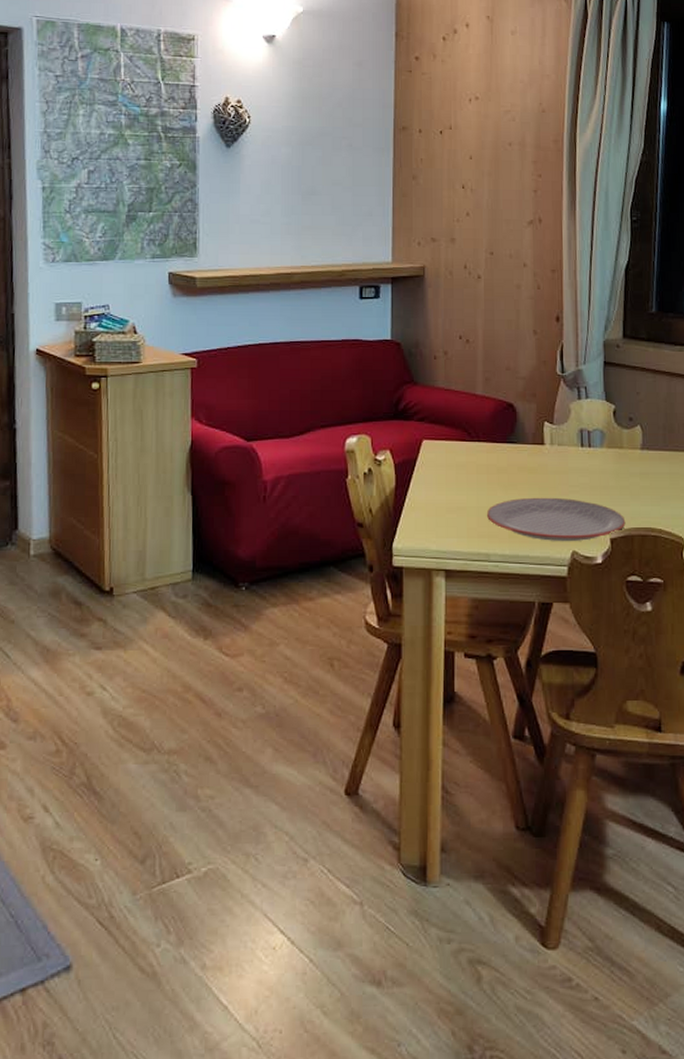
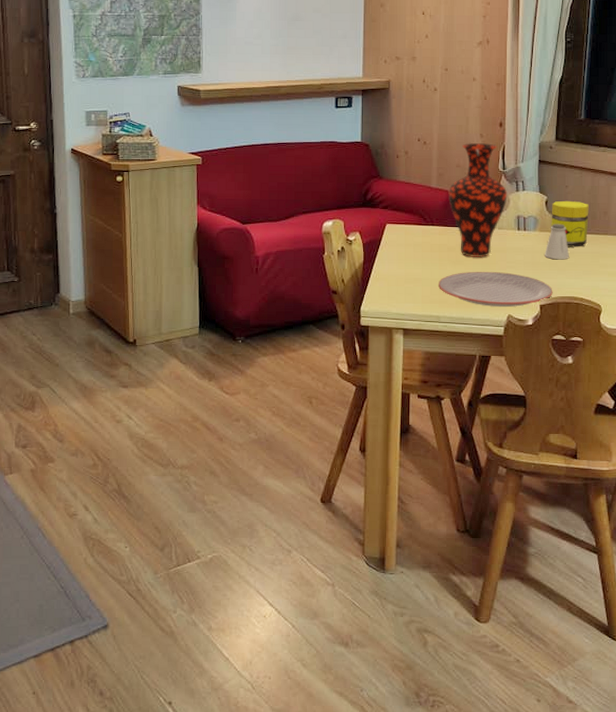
vase: none [497,340,568,481] -> present [448,142,508,258]
saltshaker: none [614,438,645,483] -> present [545,224,570,260]
jar: none [620,410,665,467] -> present [551,200,589,247]

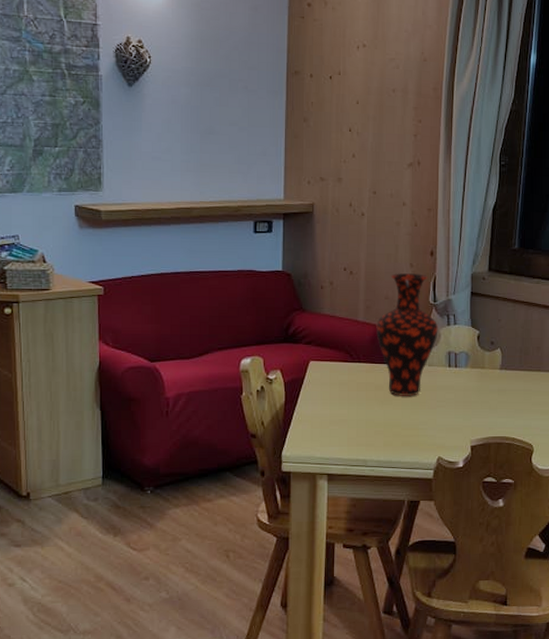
plate: present [438,271,553,307] -> none [364,411,484,448]
saltshaker: present [545,224,570,260] -> none [476,360,502,398]
jar: present [551,200,589,247] -> none [483,335,522,385]

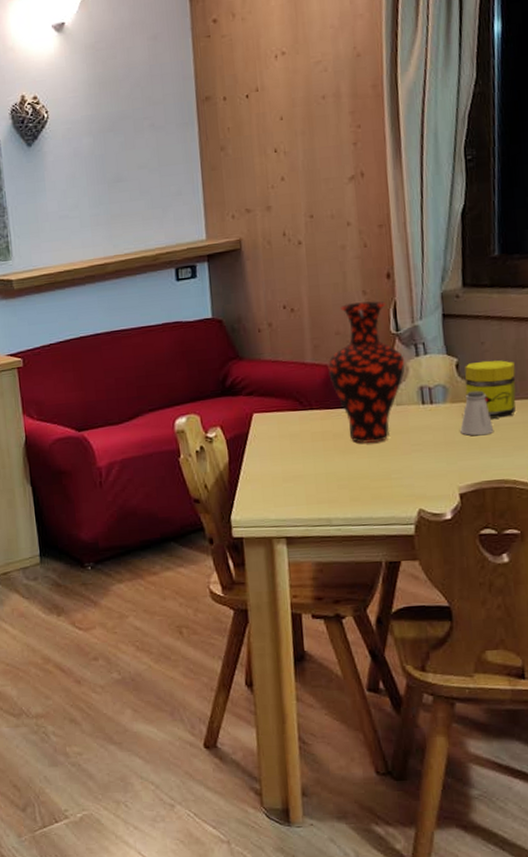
saltshaker: none [476,360,502,398] -> present [460,390,494,436]
jar: none [483,335,522,385] -> present [465,360,516,419]

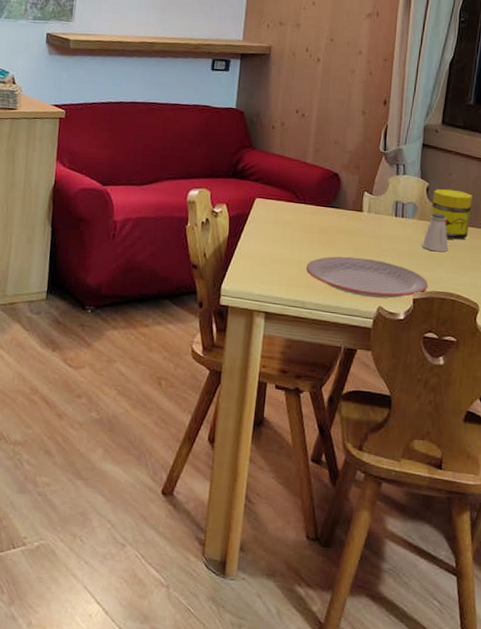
plate: none [324,457,476,501] -> present [305,256,428,299]
vase: present [328,300,405,443] -> none [324,119,387,243]

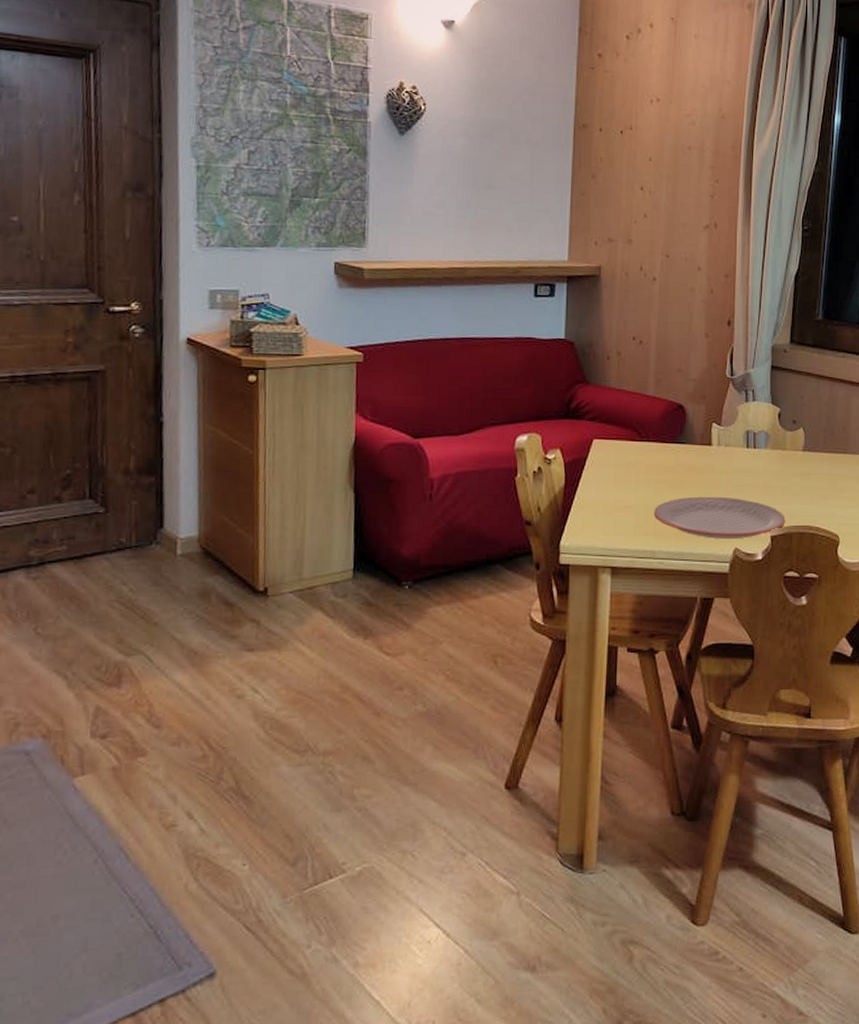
saltshaker: present [422,213,449,252] -> none [777,440,805,483]
jar: present [430,189,472,240] -> none [784,413,826,468]

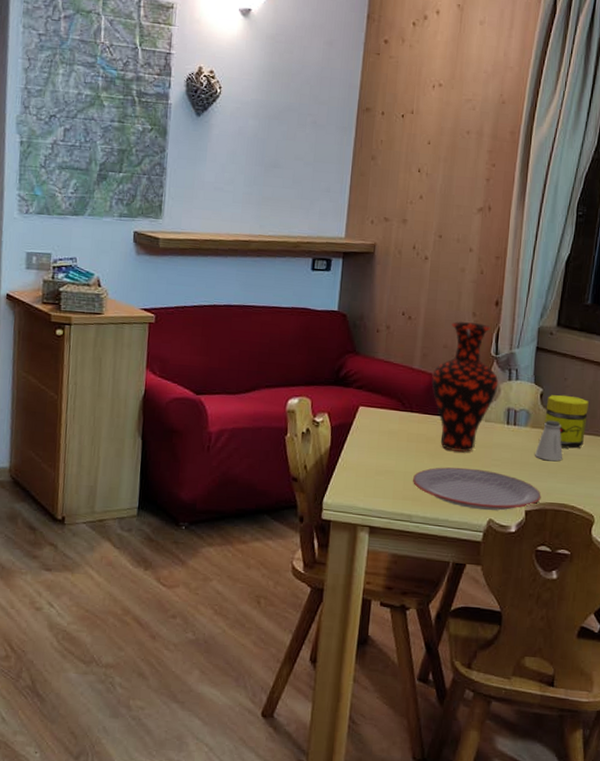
vase: none [667,343,736,481] -> present [431,321,499,453]
saltshaker: none [777,440,805,483] -> present [535,420,563,462]
jar: none [784,413,826,468] -> present [544,395,589,449]

